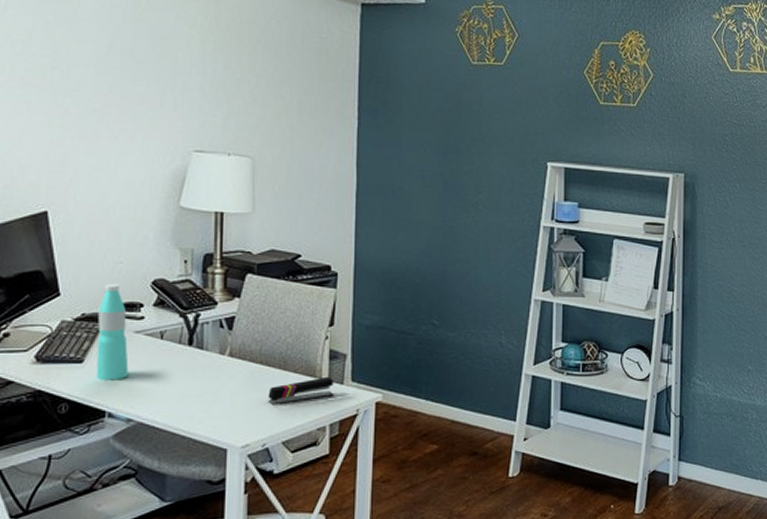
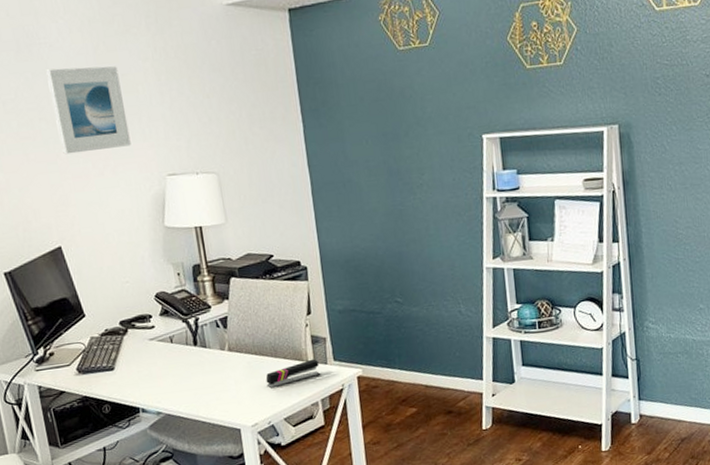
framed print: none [72,16,159,113] -> present [46,66,131,155]
water bottle: present [96,283,129,381] -> none [117,300,152,383]

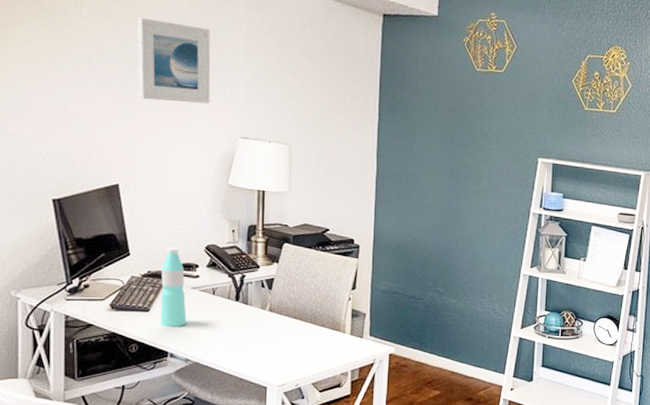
water bottle: none [117,300,152,383] -> present [160,246,187,327]
stapler: present [266,359,321,389] -> none [300,331,355,353]

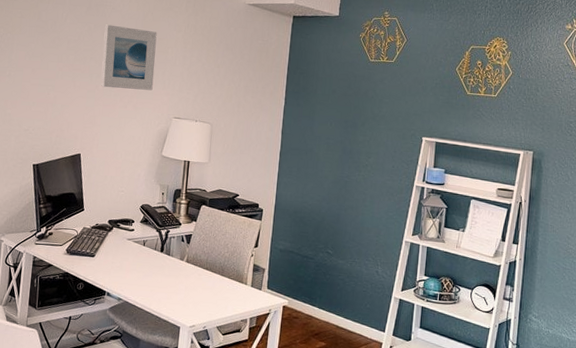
water bottle: present [160,246,187,327] -> none [102,205,123,271]

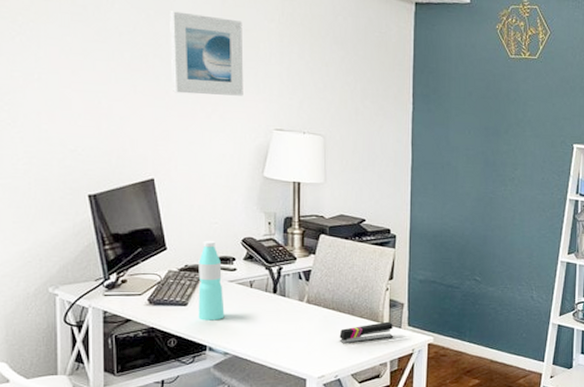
water bottle: none [102,205,123,271] -> present [198,240,225,321]
stapler: none [209,283,255,300] -> present [339,321,394,344]

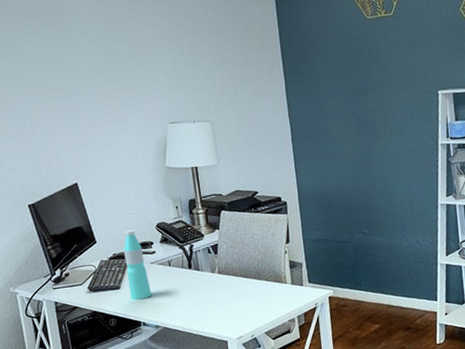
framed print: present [170,11,244,96] -> none [68,31,139,105]
stapler: present [339,321,394,344] -> none [250,281,298,306]

